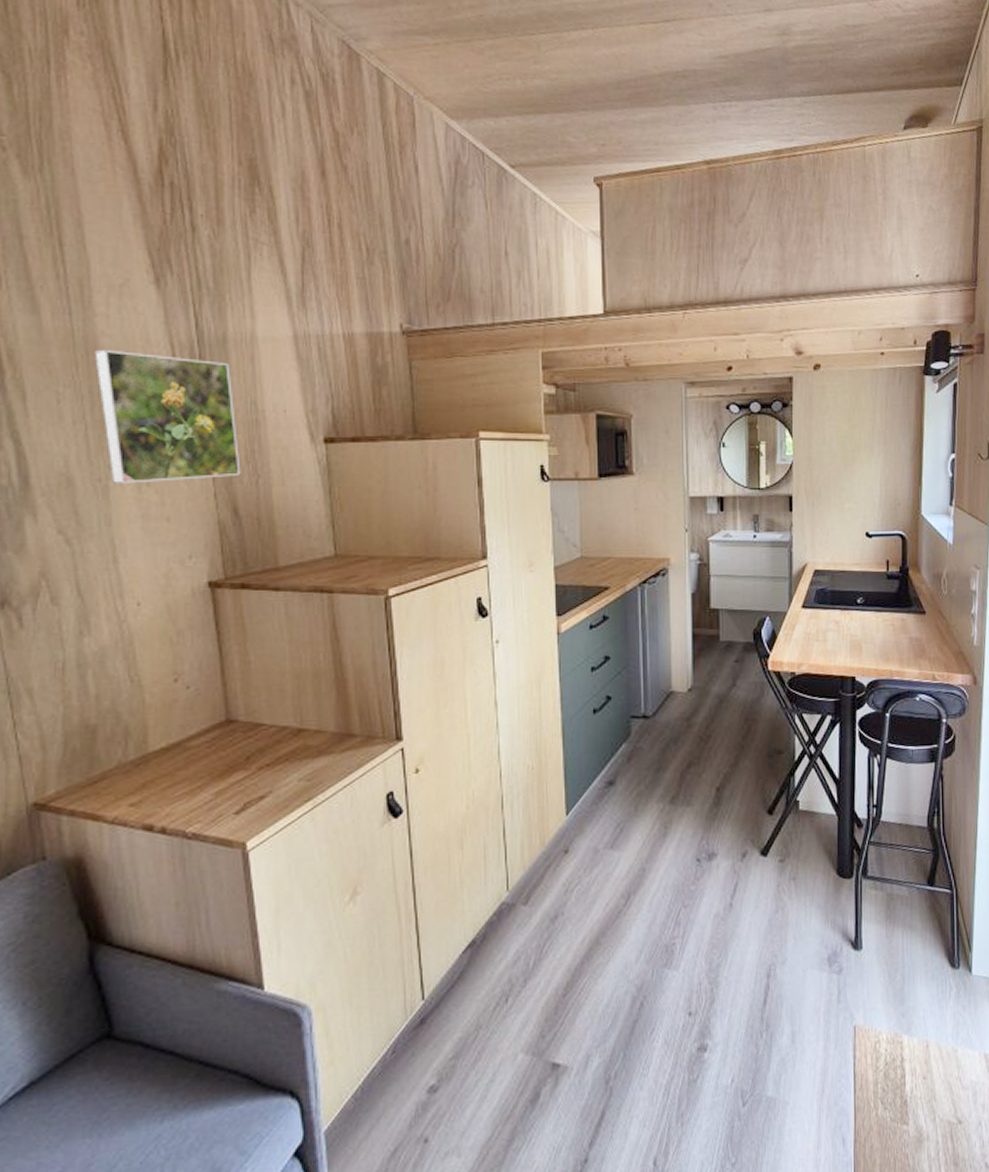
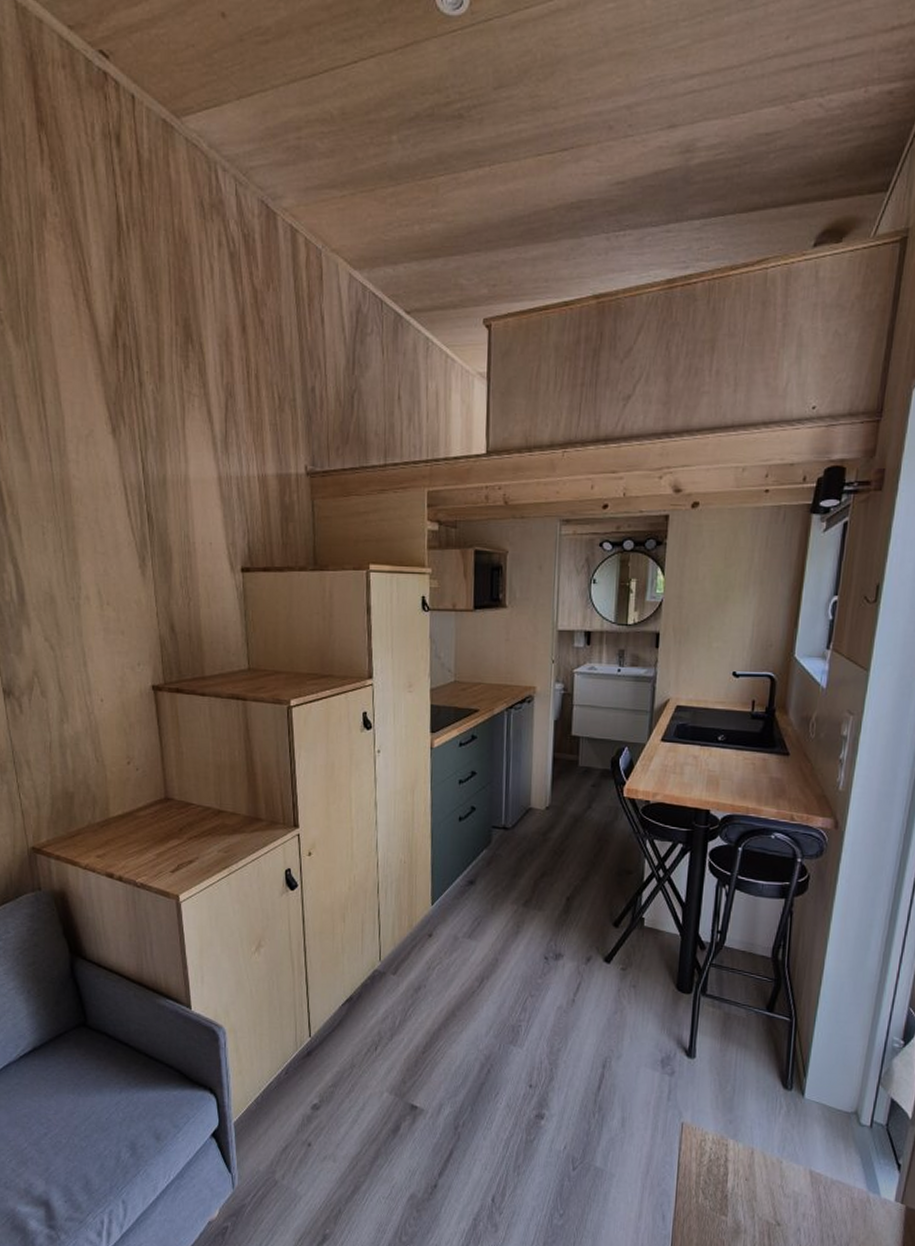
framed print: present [95,349,241,483] -> none [69,490,177,602]

